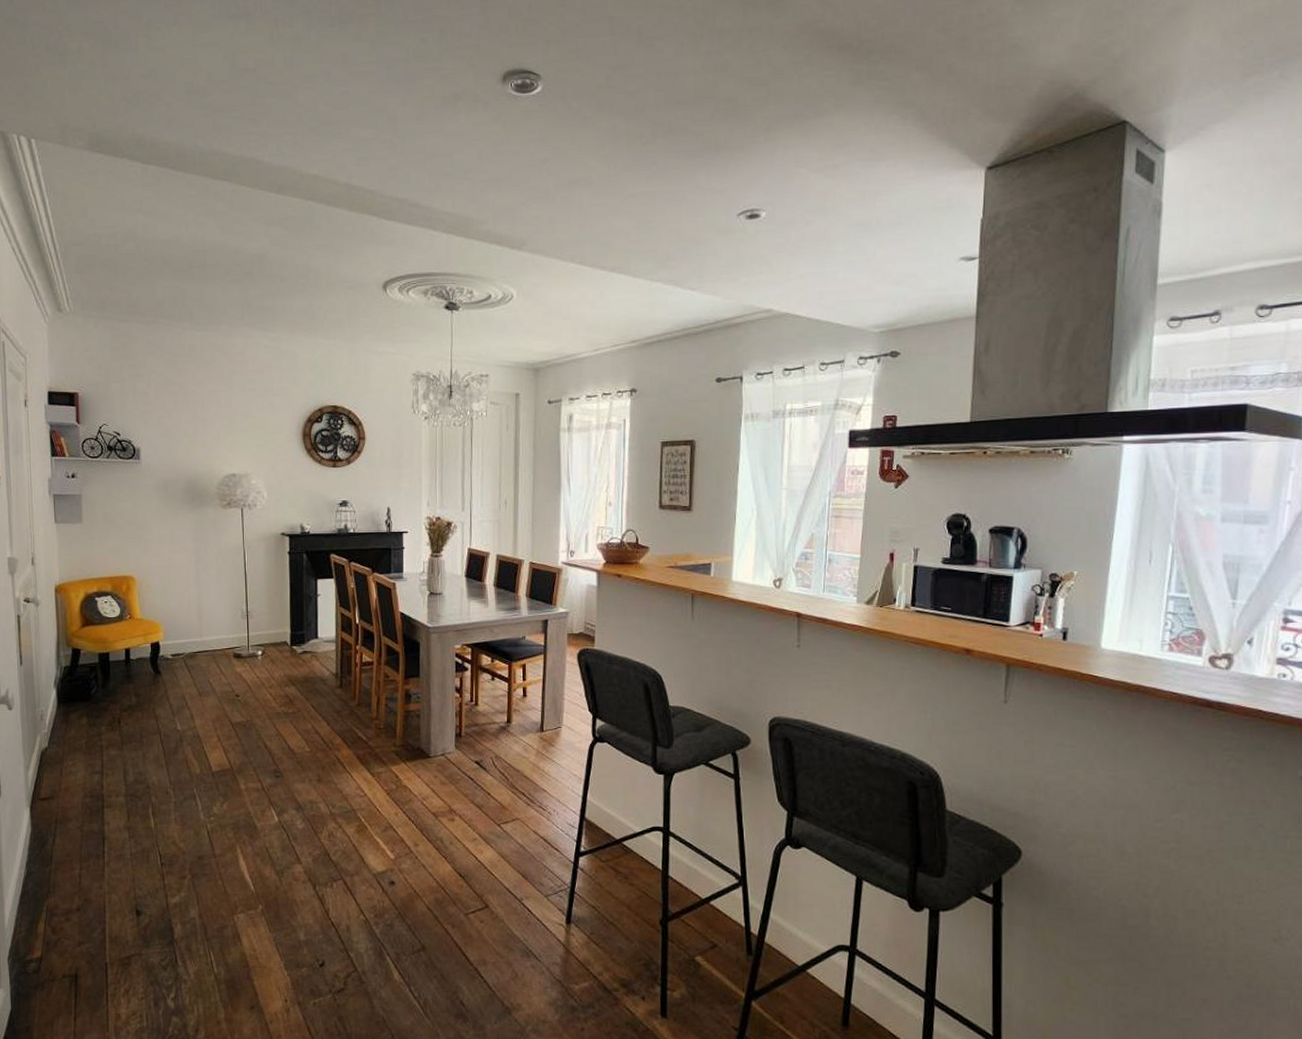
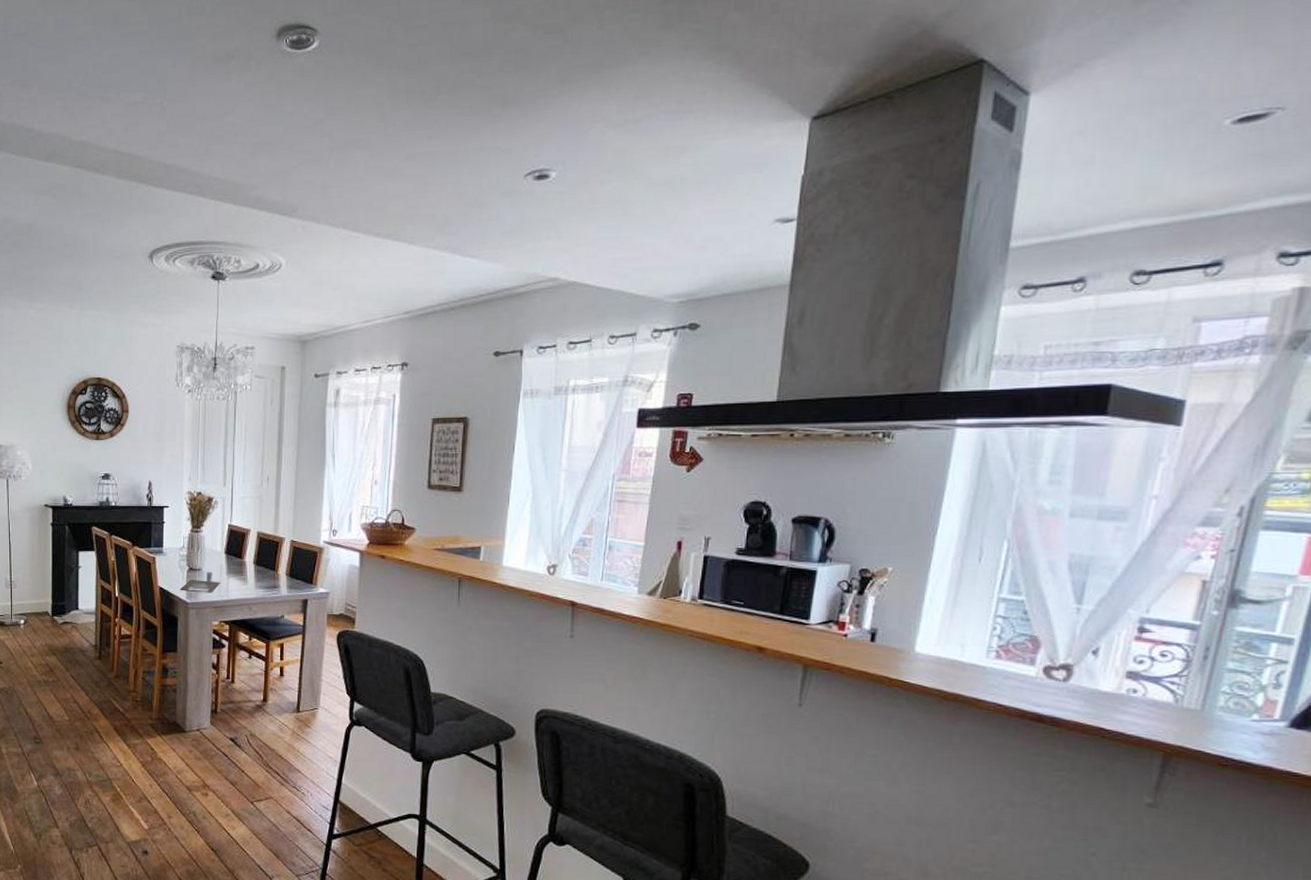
place setting: none [422,596,461,617] -> present [181,572,220,593]

